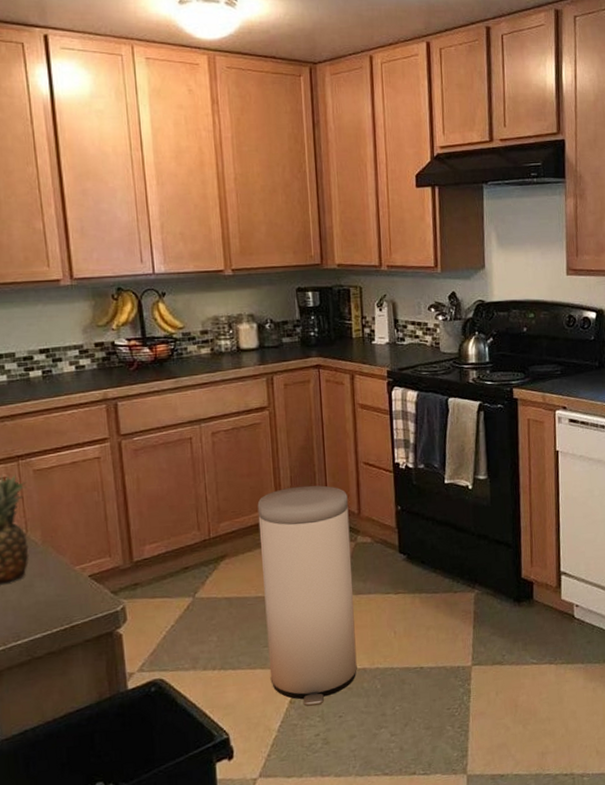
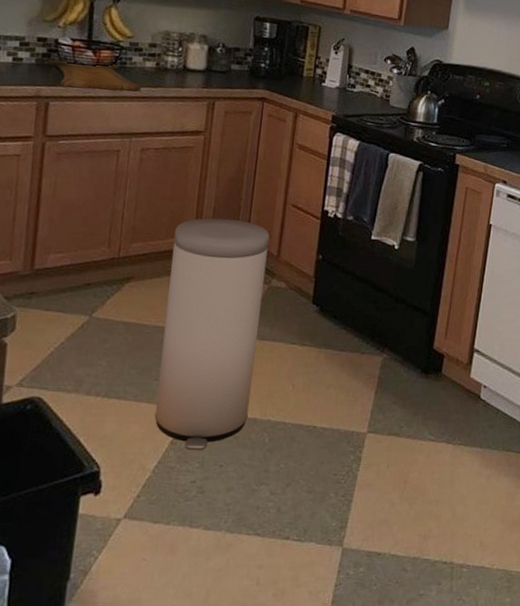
cutting board: none [108,357,201,386] -> present [47,60,142,91]

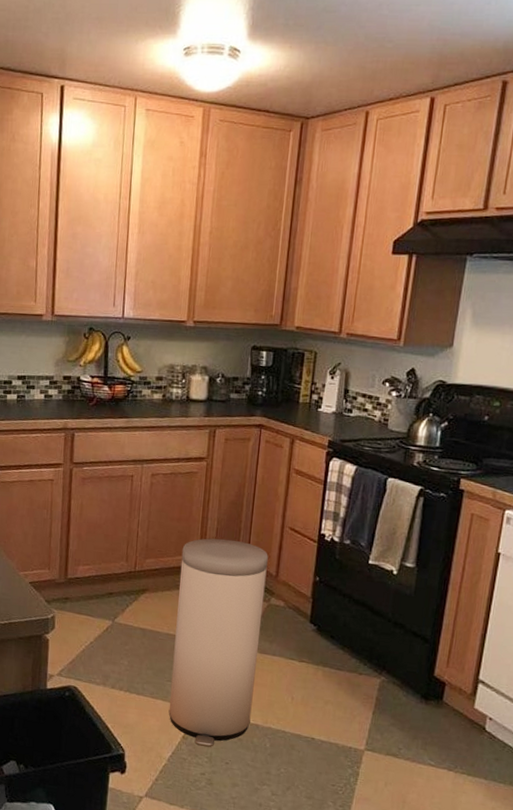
cutting board: present [47,60,142,91] -> none [72,395,151,422]

